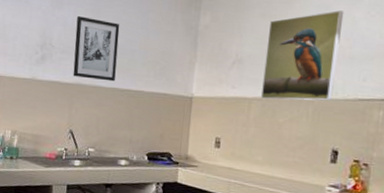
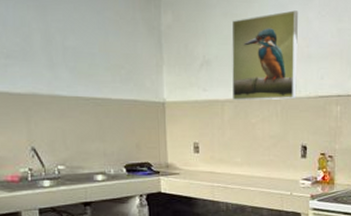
wall art: present [73,16,120,82] -> none [18,14,78,89]

